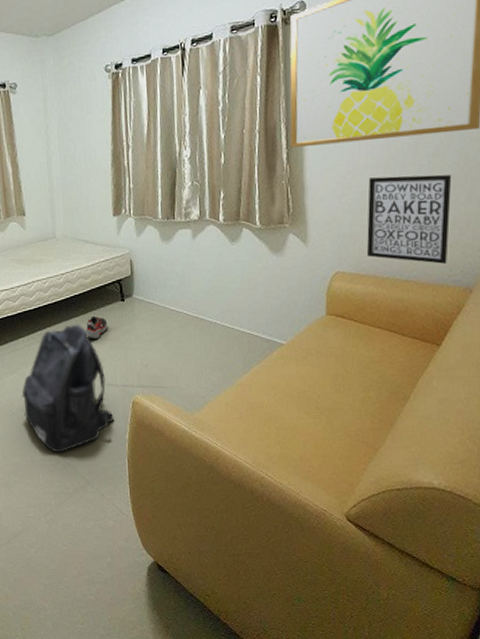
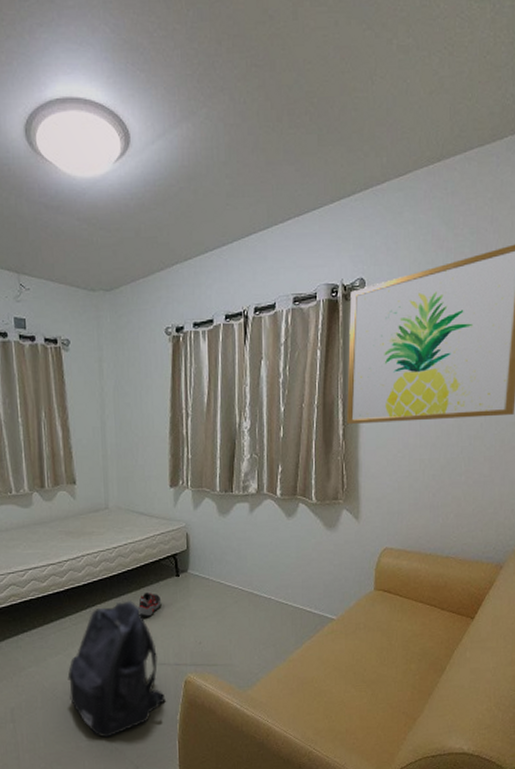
wall art: present [367,174,452,264] -> none [414,456,489,541]

